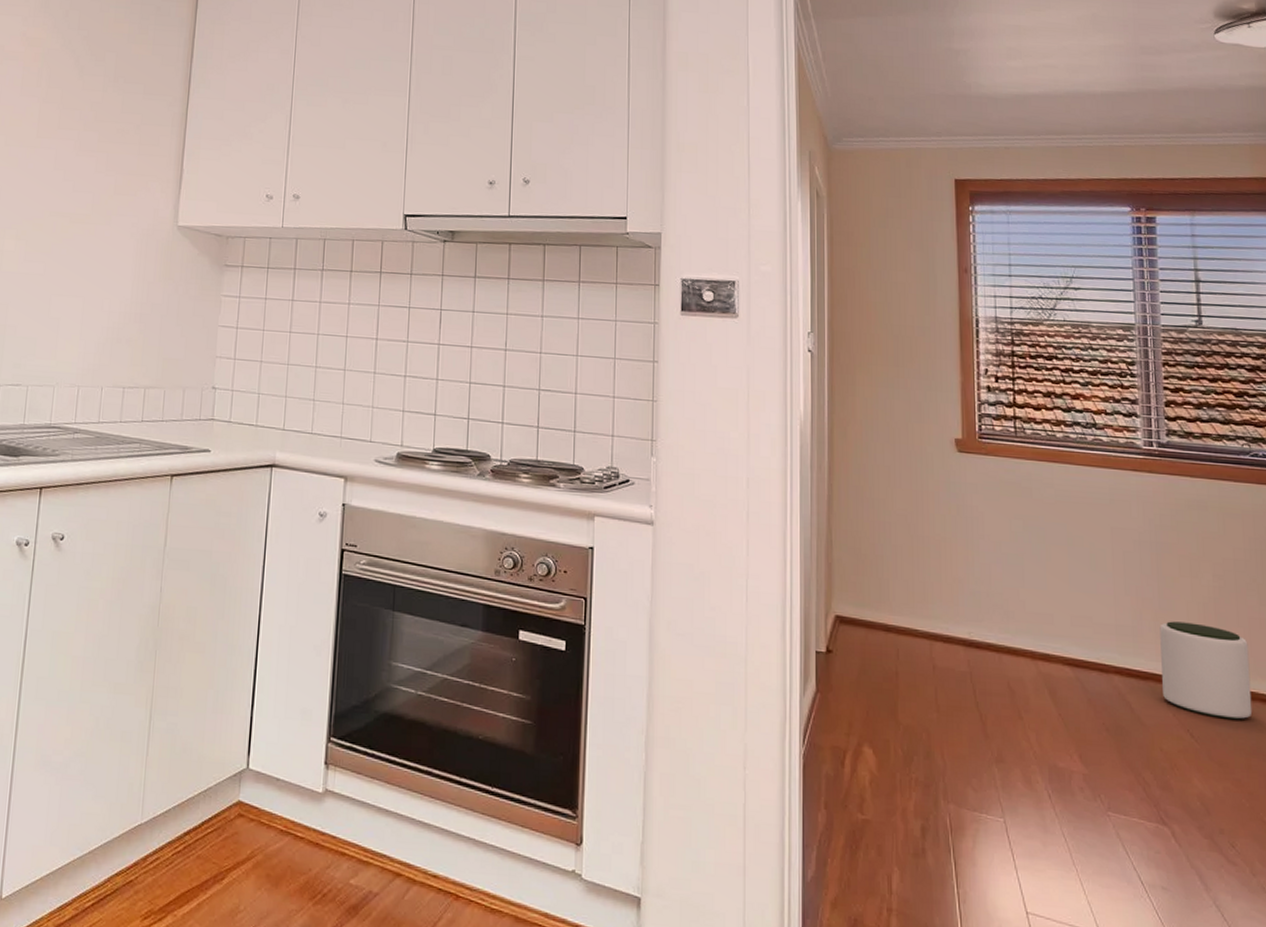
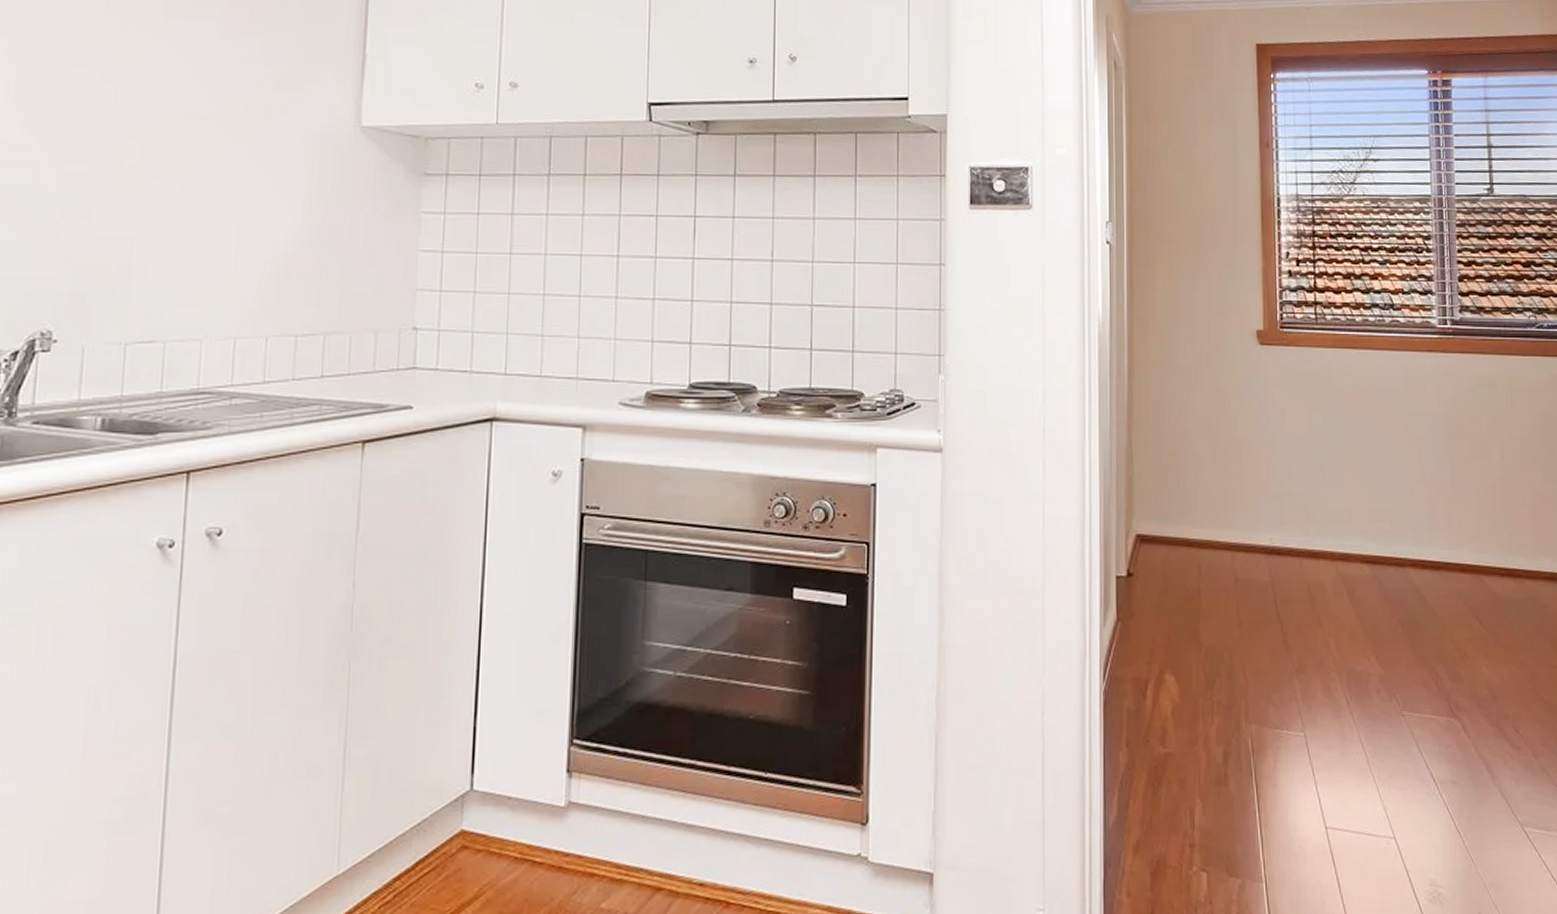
plant pot: present [1160,621,1253,720] -> none [1452,506,1536,602]

